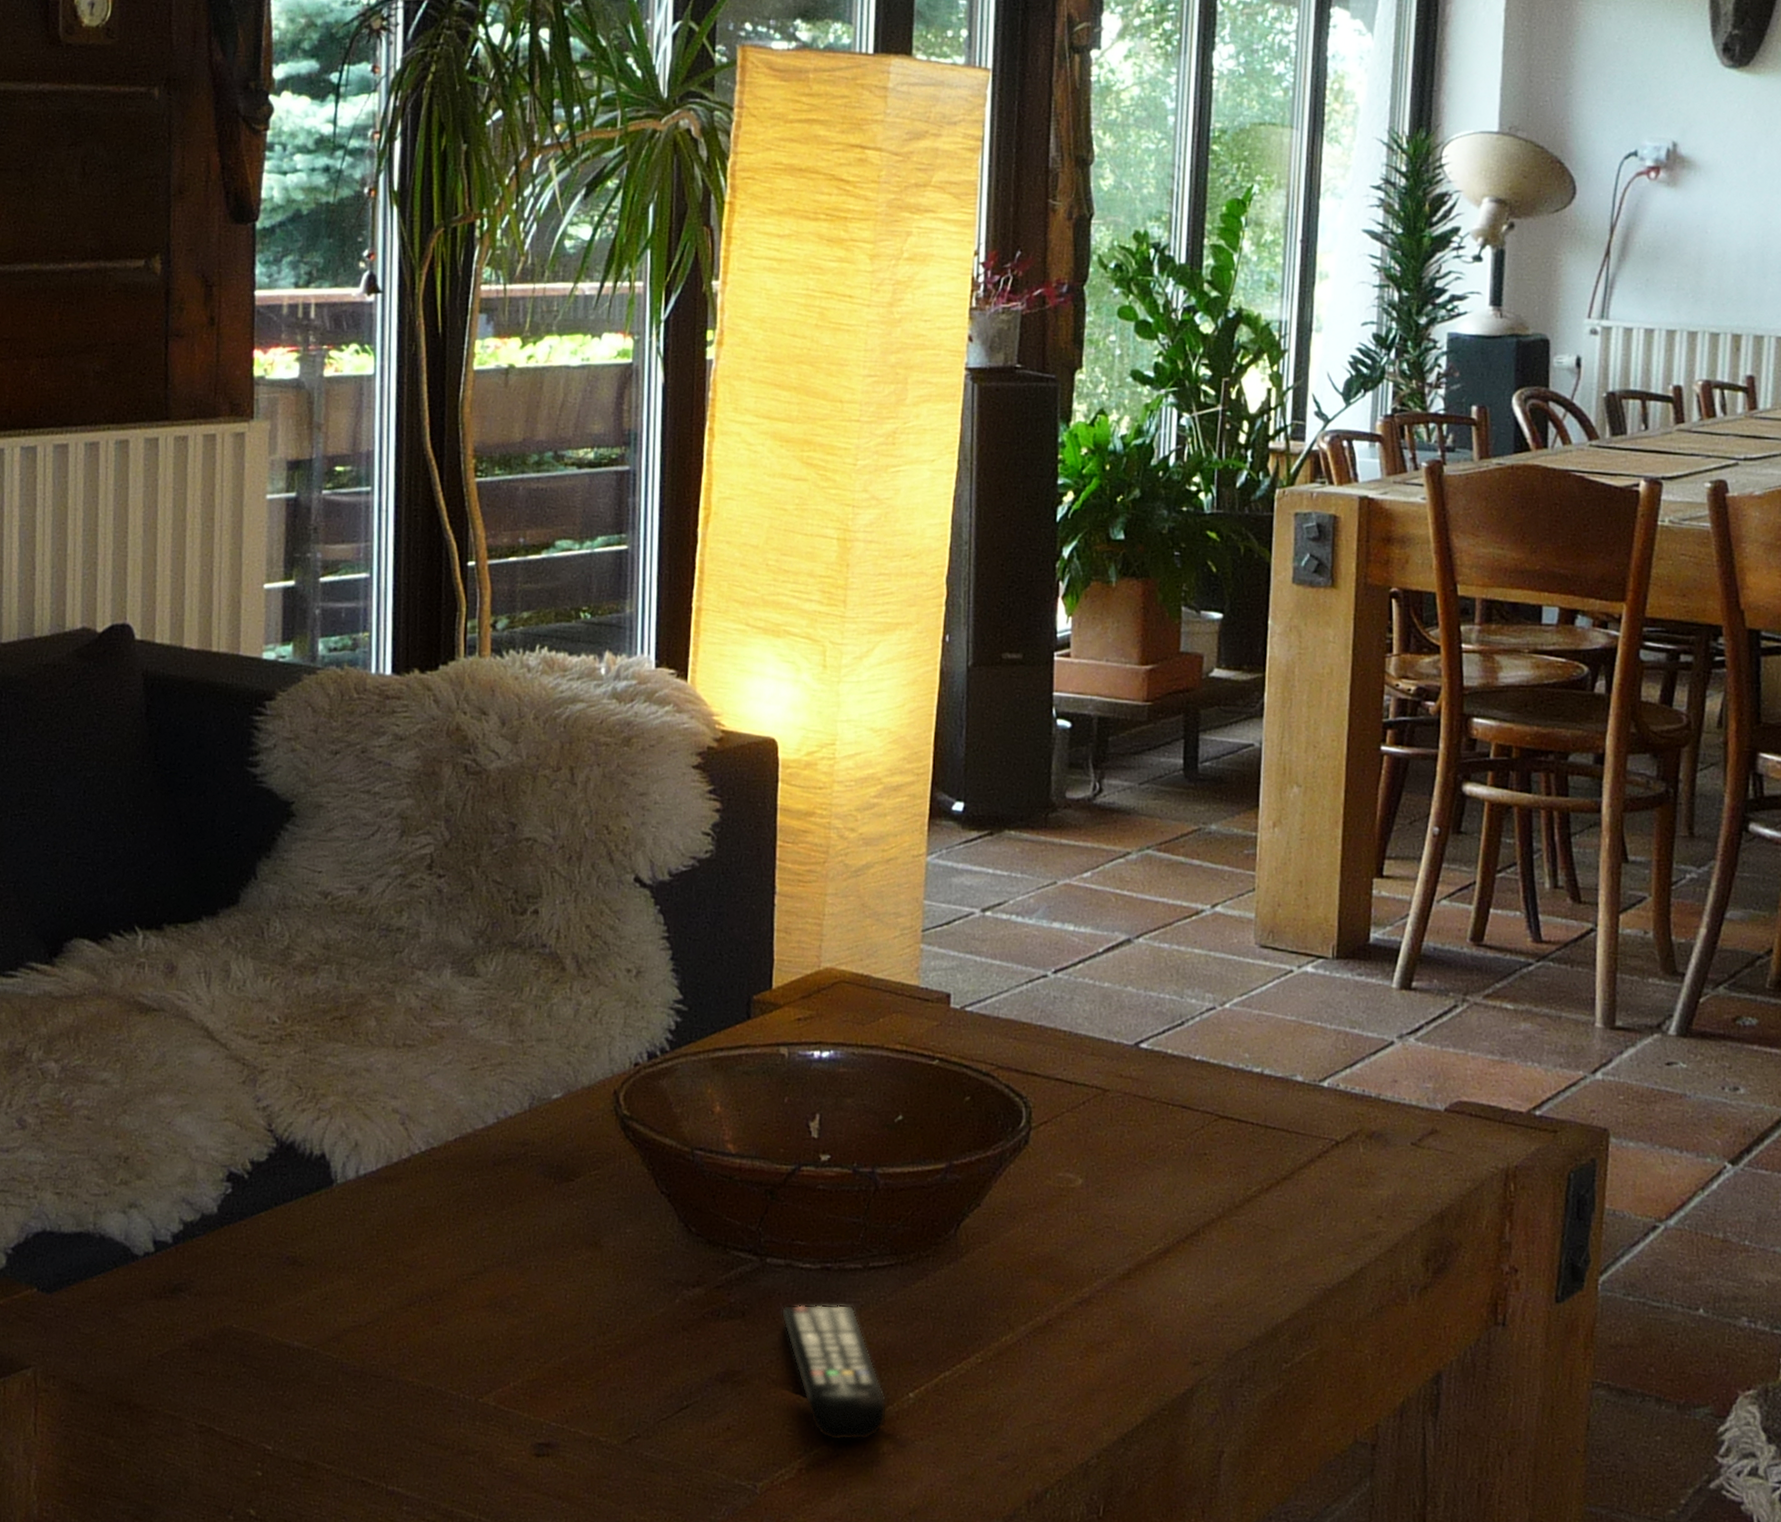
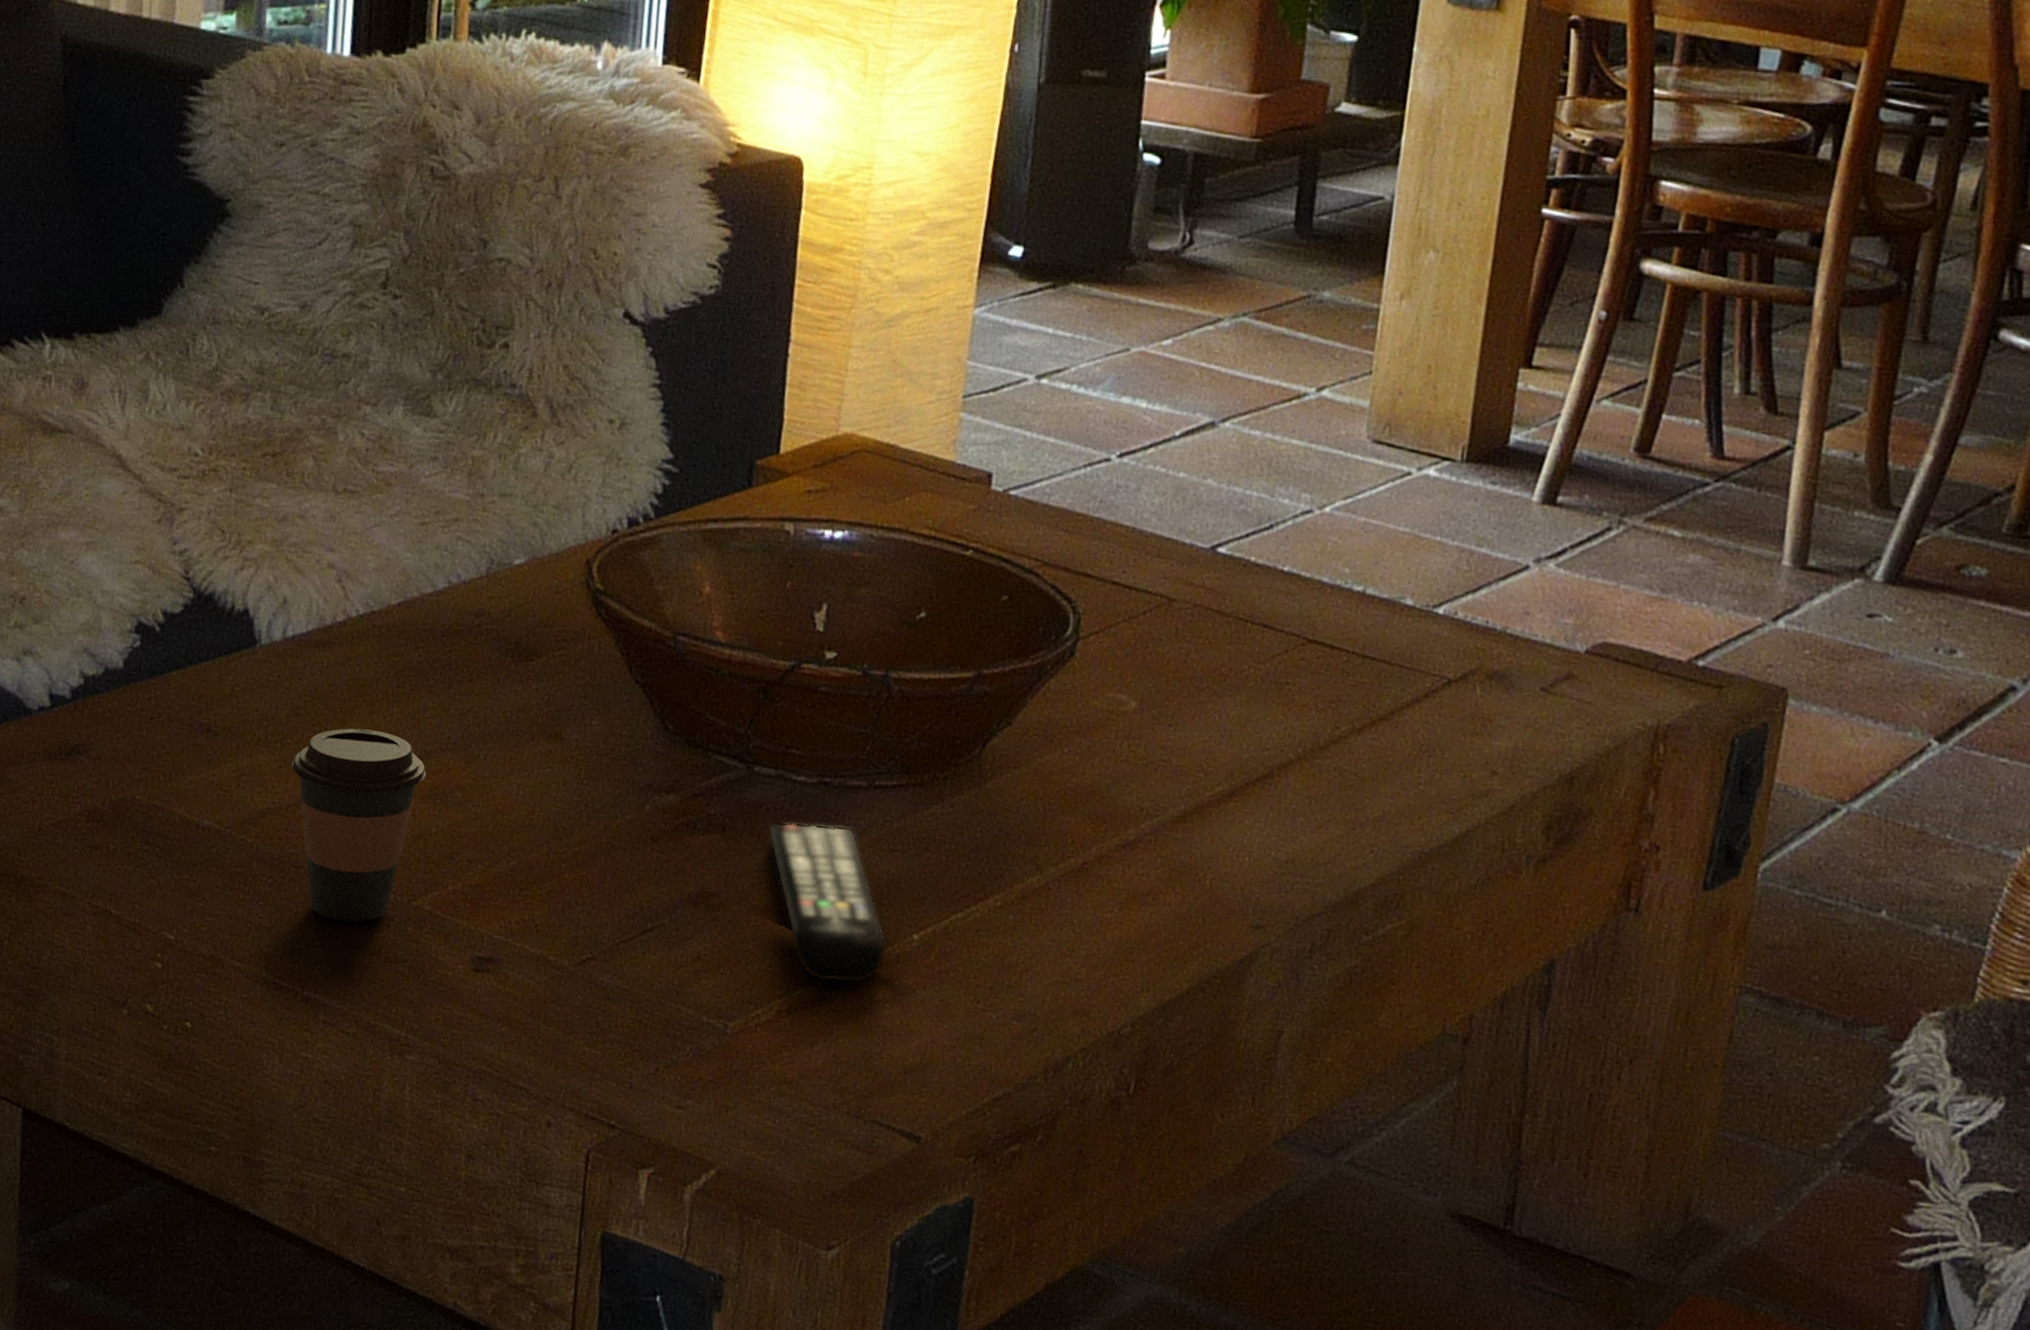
coffee cup: none [368,1251,486,1422] -> present [291,728,427,923]

